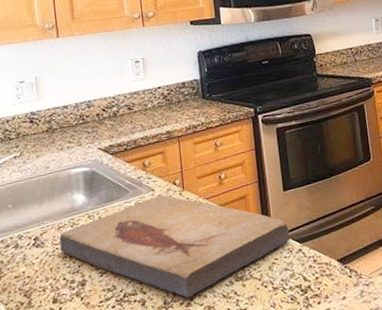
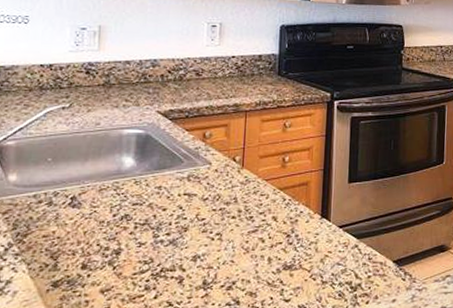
fish fossil: present [59,194,290,298] -> none [98,169,348,281]

